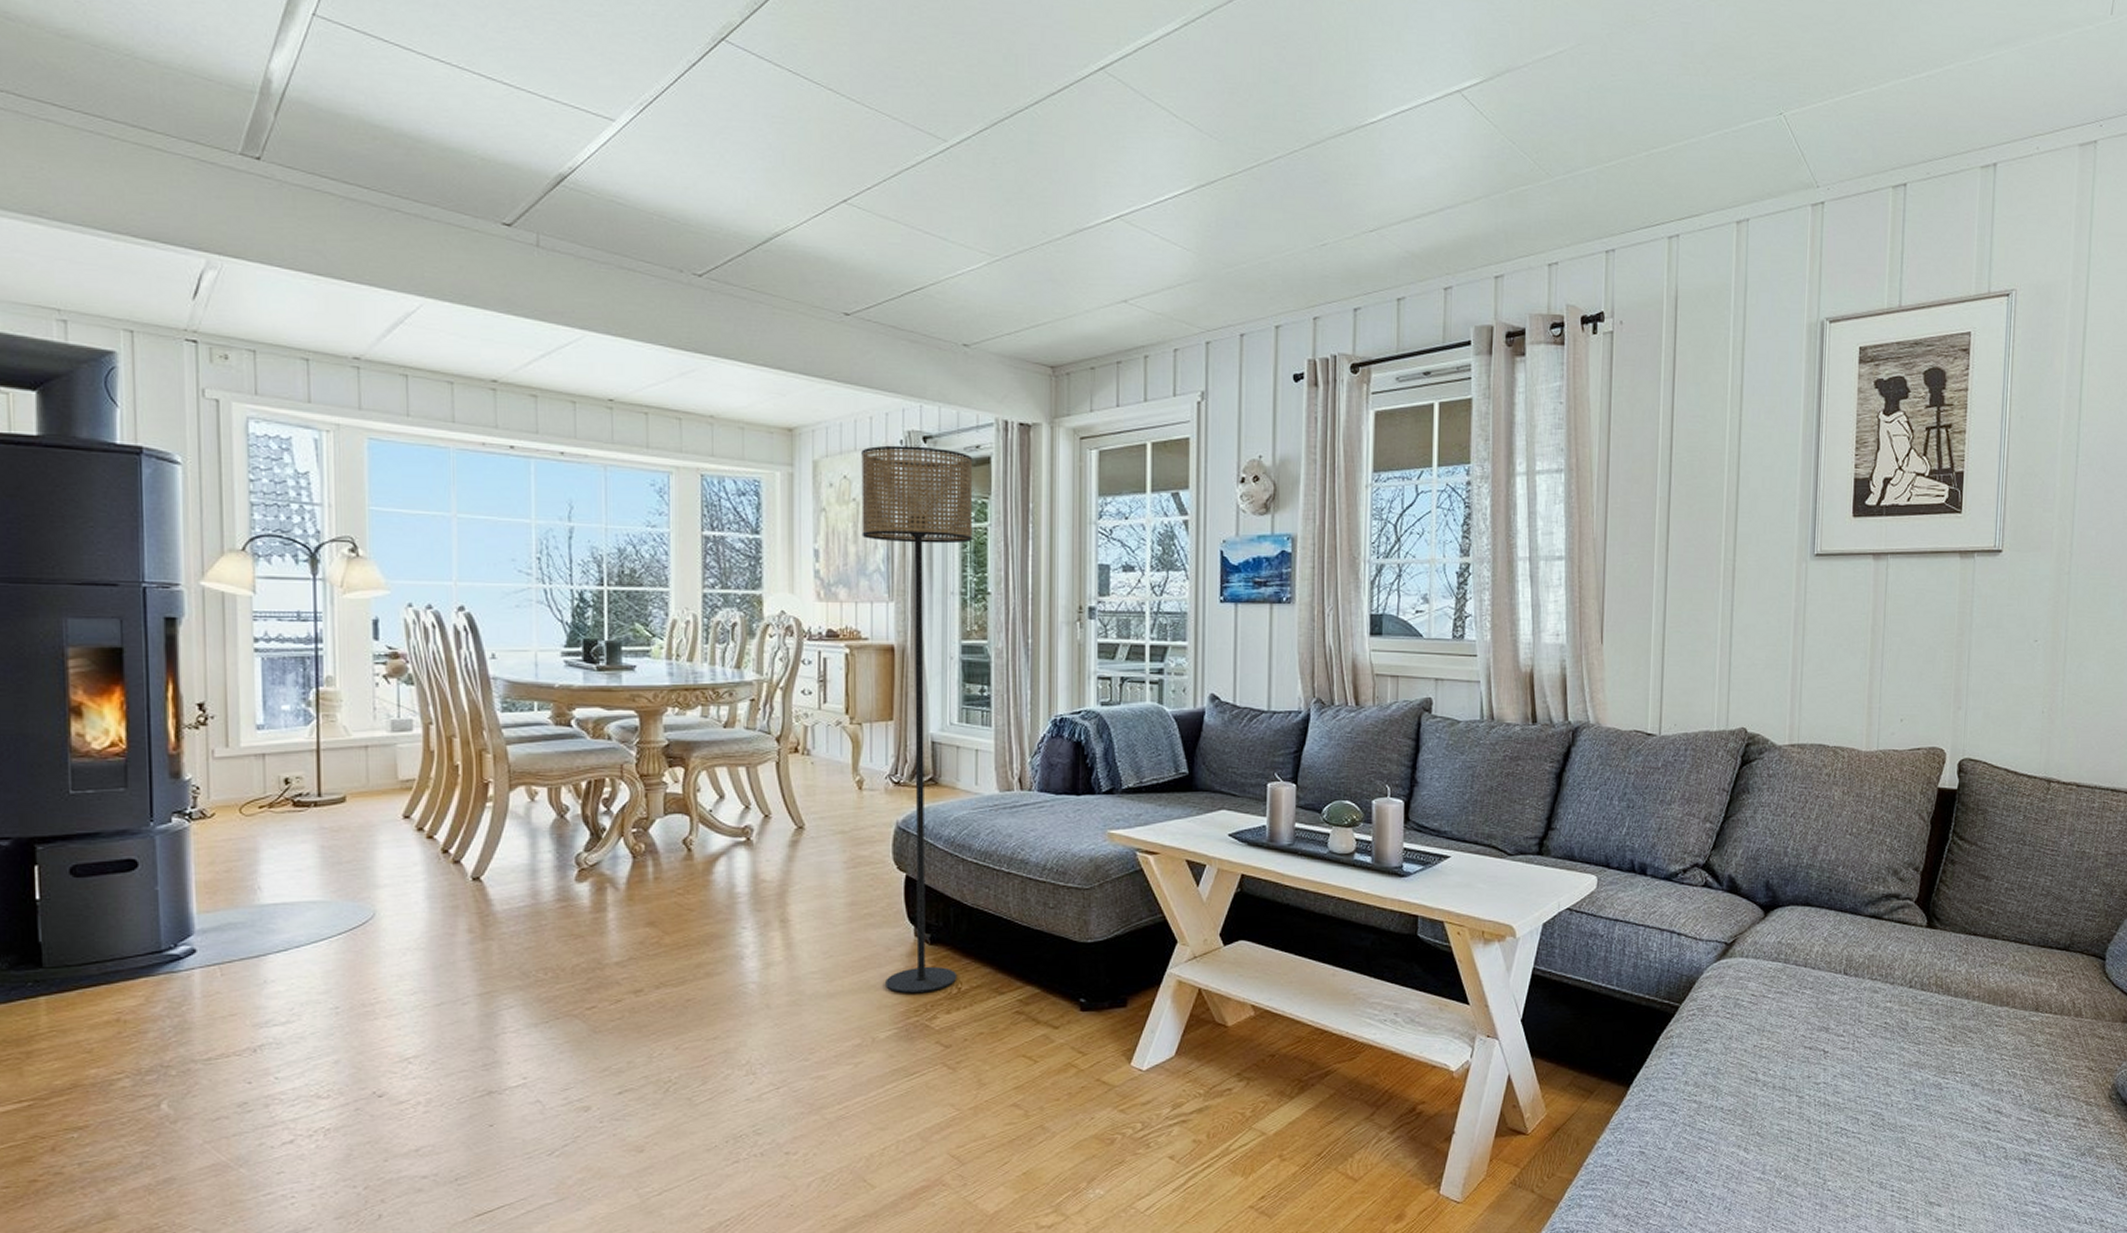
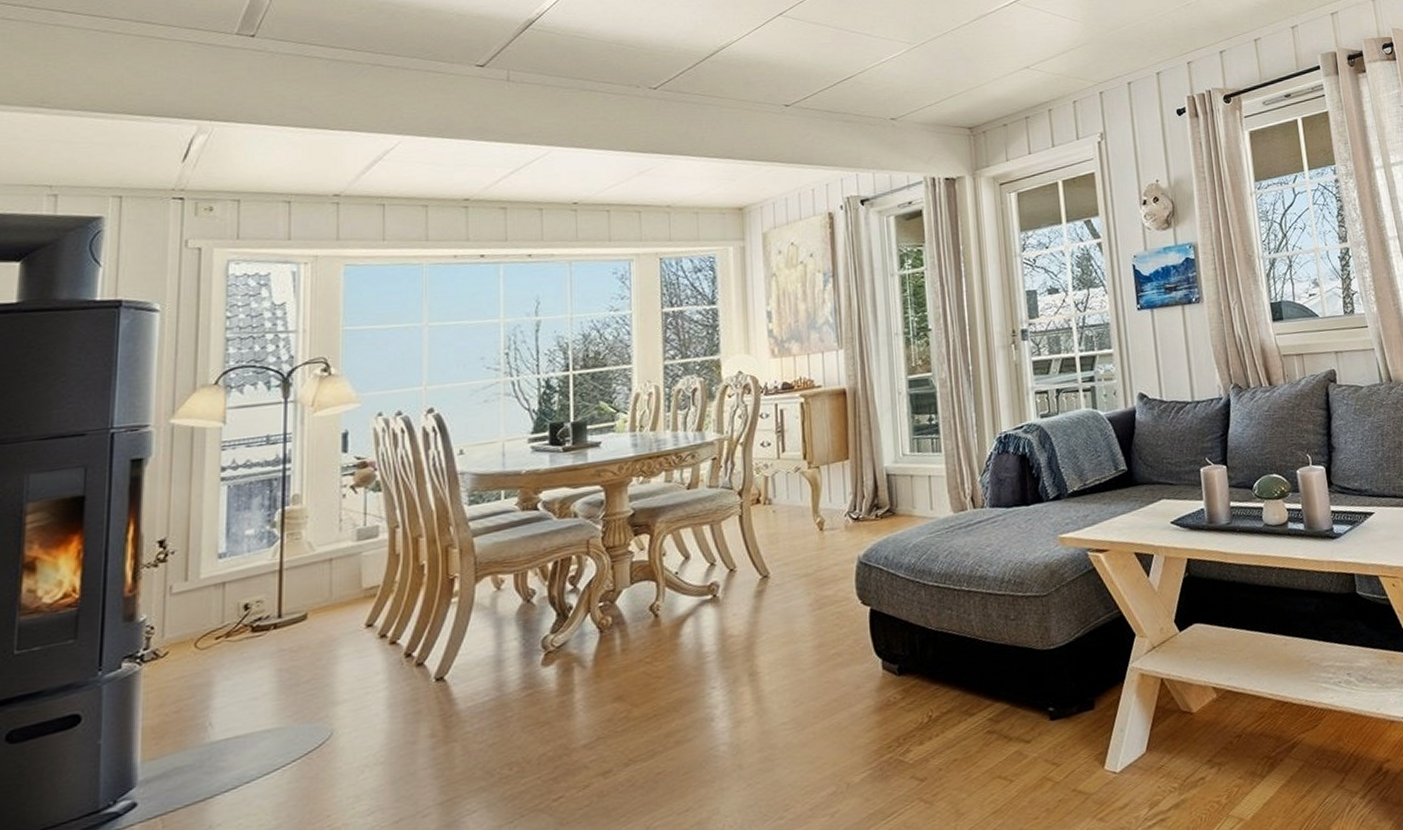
floor lamp: present [861,445,973,994] -> none [806,208,928,731]

